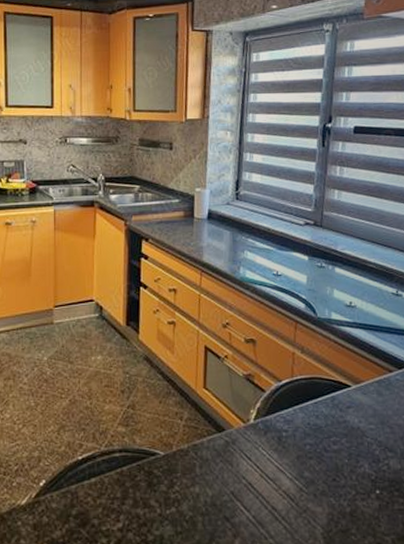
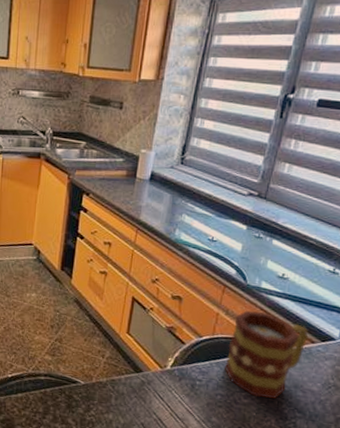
mug: none [308,345,385,441] -> present [224,310,309,399]

